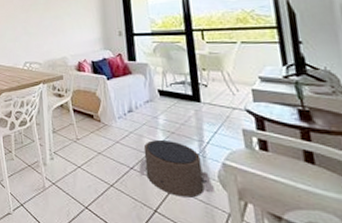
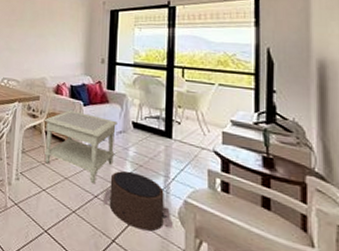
side table: none [70,86,145,156] -> present [44,110,118,184]

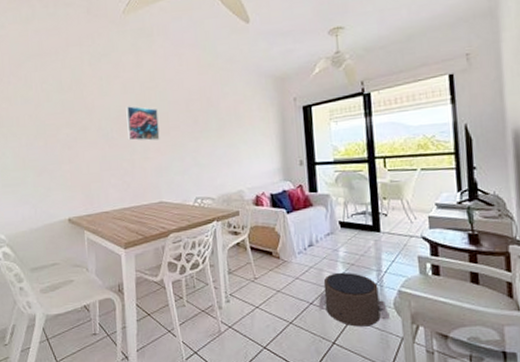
side table: present [44,110,118,184] -> none [247,220,325,292]

